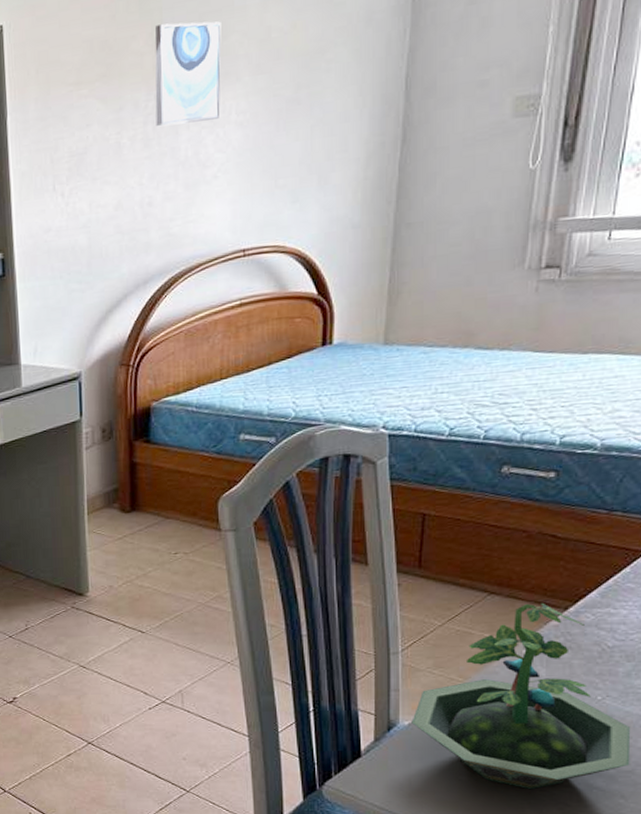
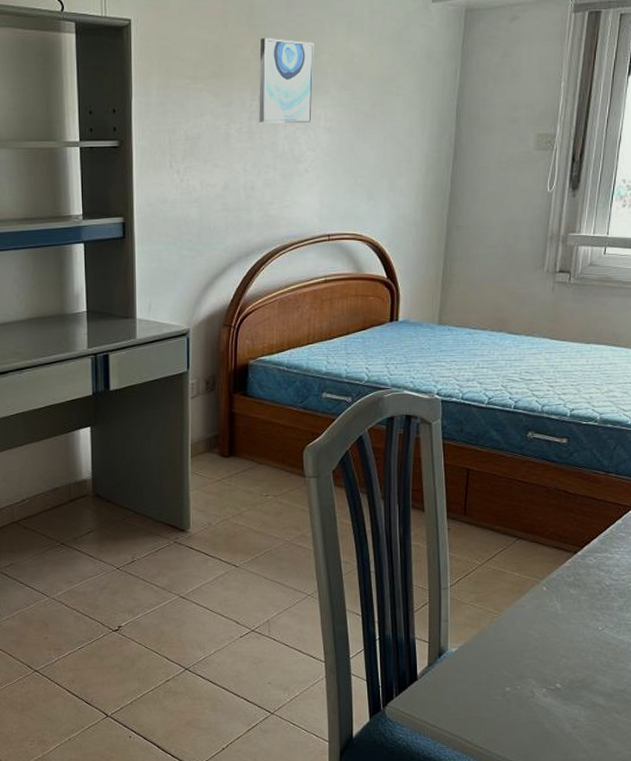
terrarium: present [411,603,631,790] -> none [458,547,623,708]

